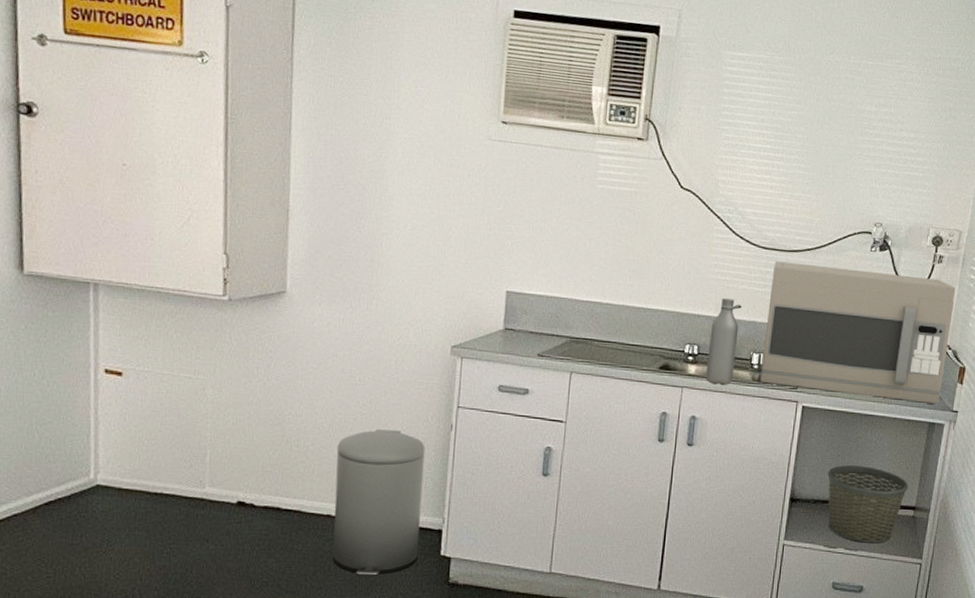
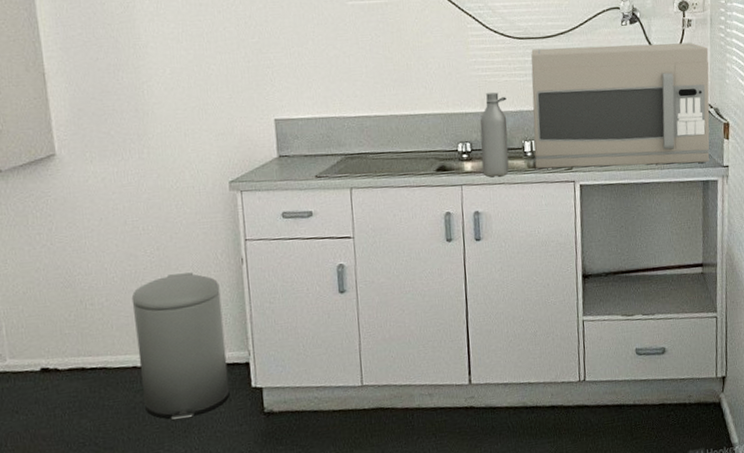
basket: present [828,465,909,544] -> none [614,232,693,307]

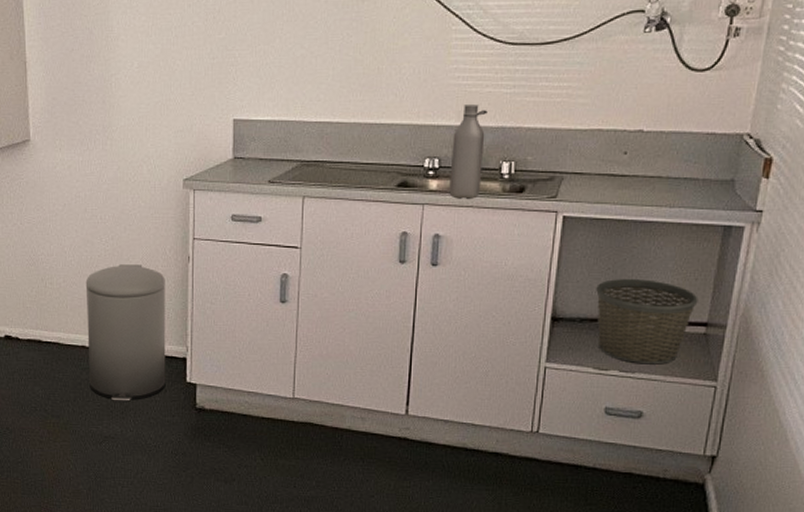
microwave: present [531,43,710,169] -> none [512,56,759,205]
basket: none [614,232,693,307] -> present [596,279,698,365]

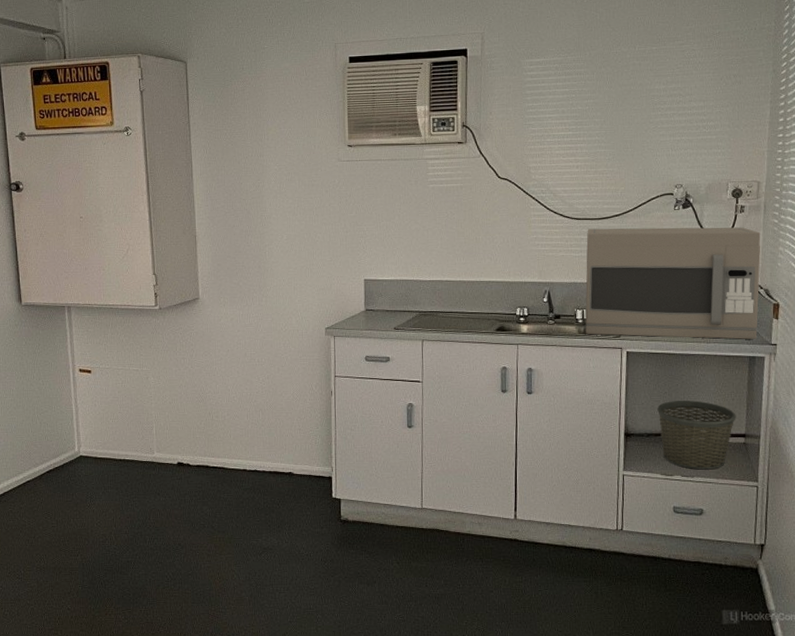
pedal bin: present [85,264,166,402] -> none [246,399,315,517]
water bottle: present [449,104,488,200] -> none [536,265,562,341]
microwave: none [512,56,759,205] -> present [585,227,761,340]

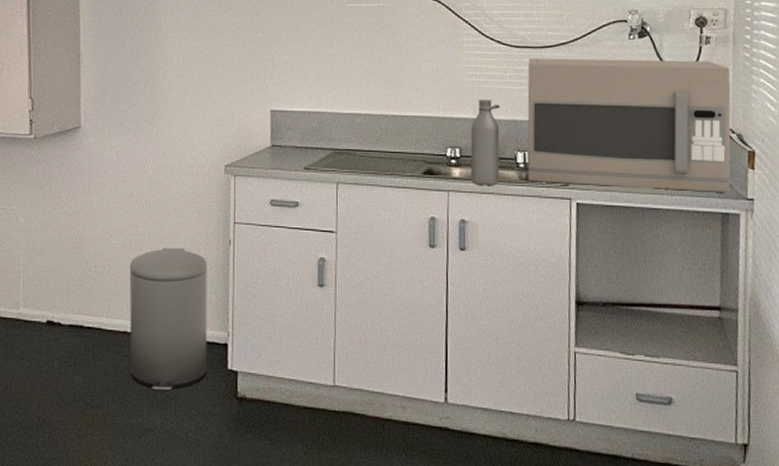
pedal bin: none [246,399,315,517] -> present [129,248,207,391]
water bottle: none [536,265,562,341] -> present [470,100,500,187]
basket: present [657,400,736,470] -> none [614,264,709,349]

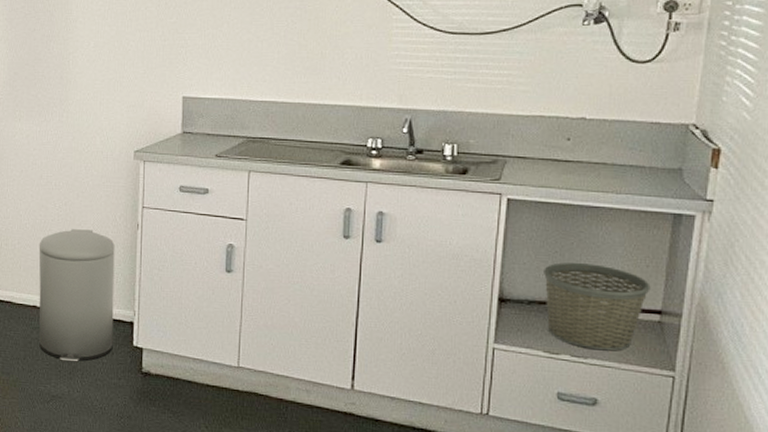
water bottle: present [470,100,500,187] -> none [392,89,429,180]
microwave: present [527,58,731,194] -> none [455,45,701,193]
basket: none [614,264,709,349] -> present [544,262,651,351]

